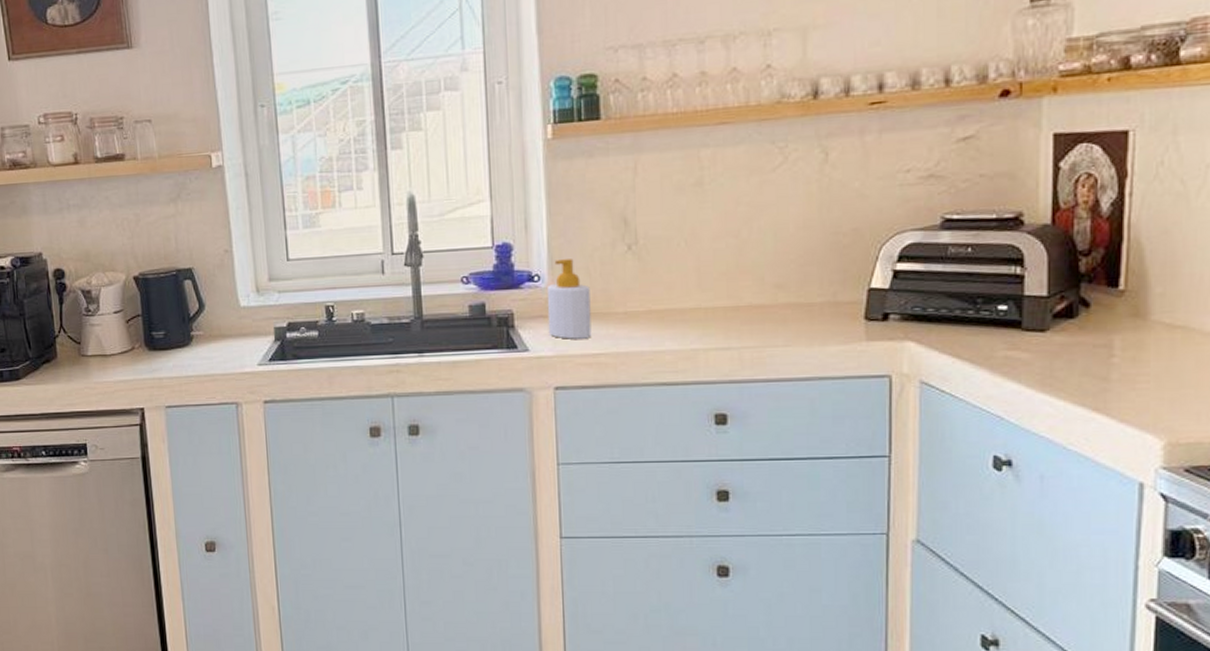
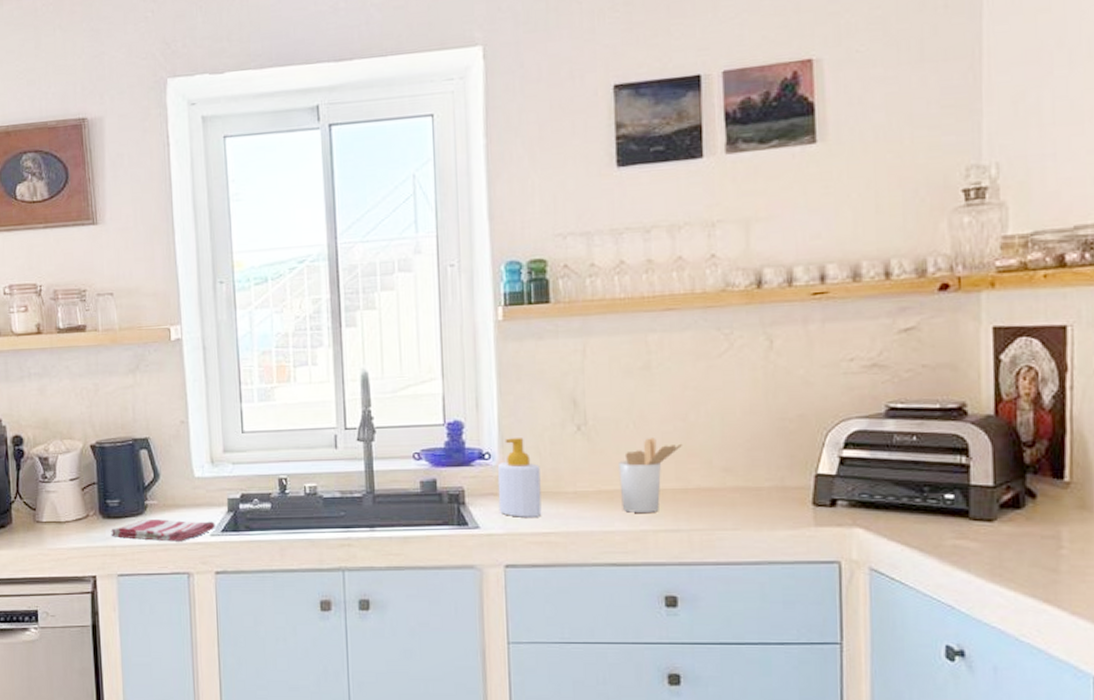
dish towel: none [157,350,263,372] -> present [111,519,215,542]
utensil holder: none [669,256,734,332] -> present [619,438,682,513]

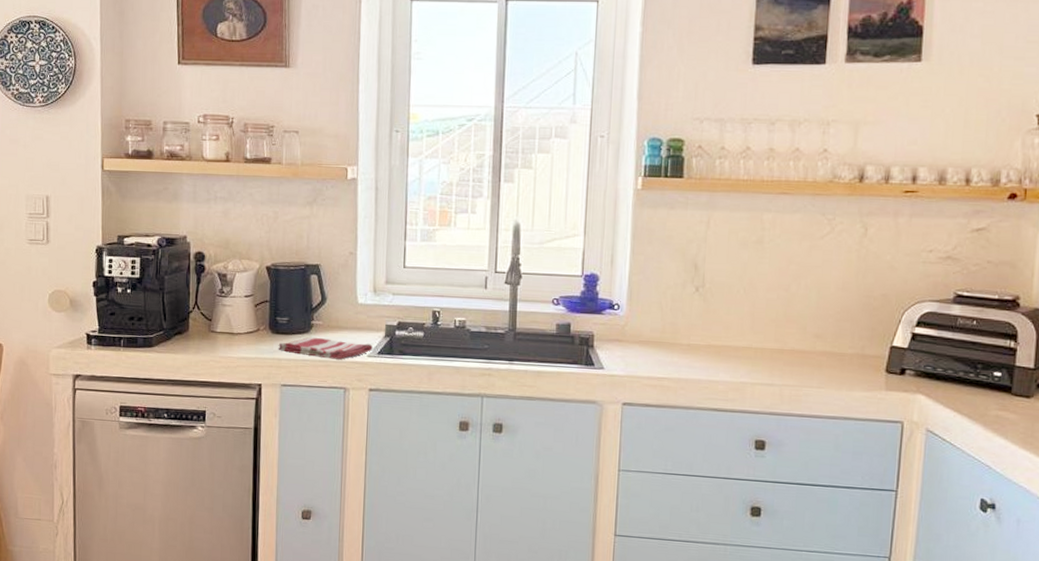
soap bottle: present [497,438,542,517] -> none [622,293,661,364]
utensil holder: present [619,438,682,513] -> none [727,303,783,368]

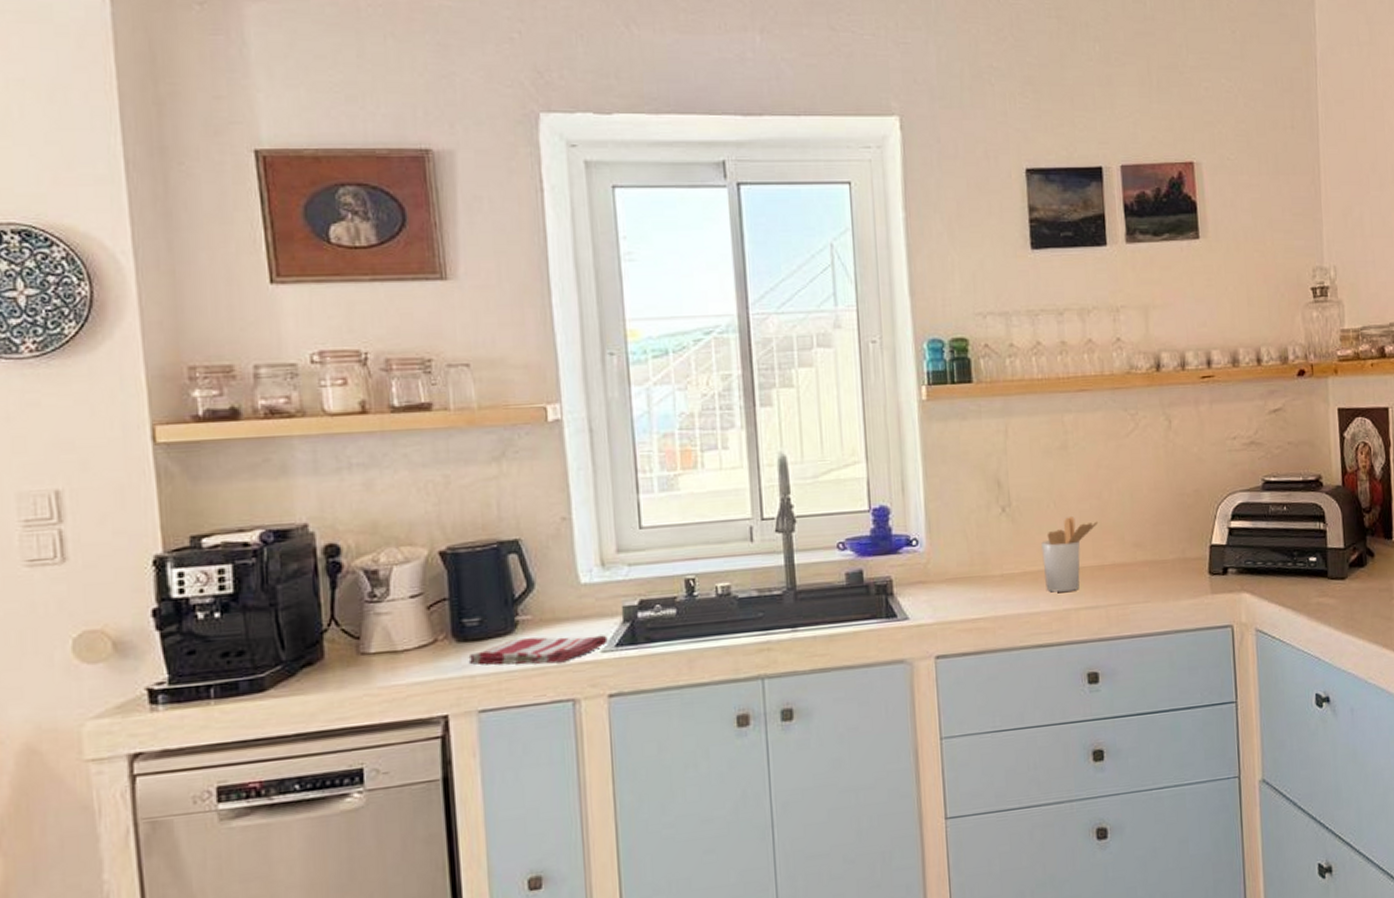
utensil holder: none [727,303,783,368] -> present [1041,517,1098,592]

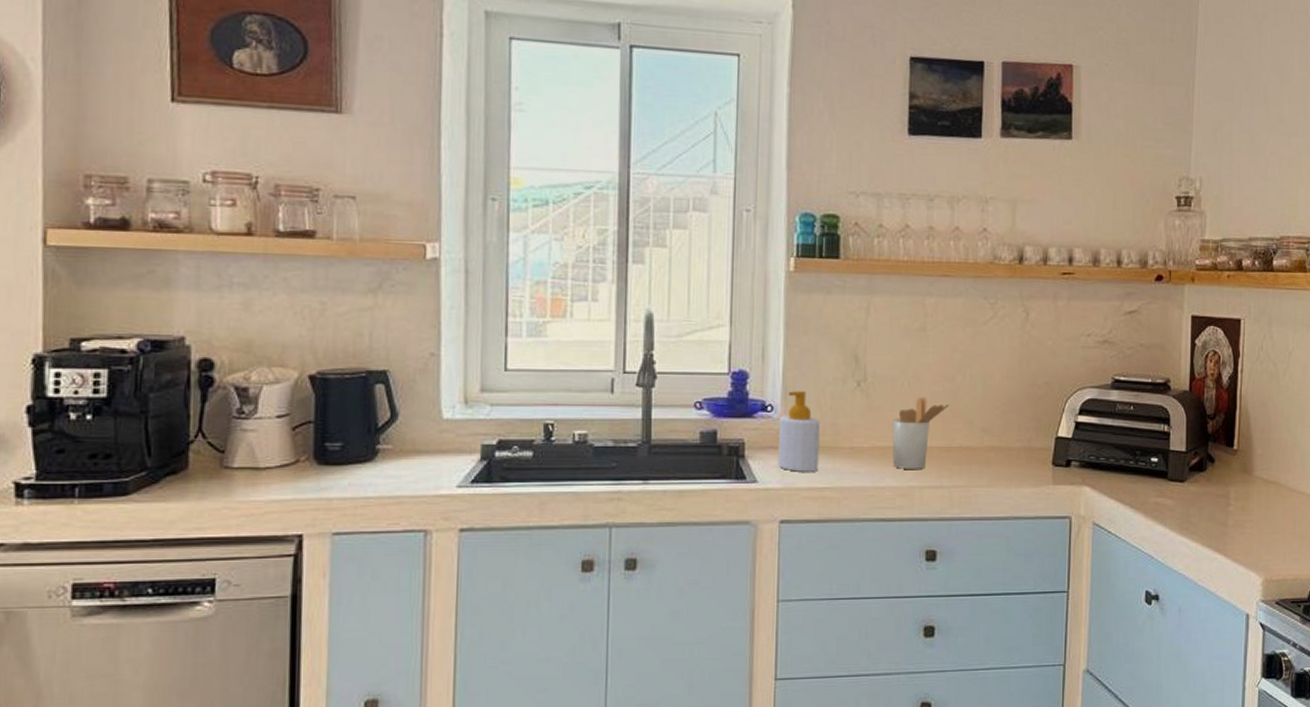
dish towel: present [468,635,608,665] -> none [327,467,464,494]
soap bottle: none [925,522,970,605] -> present [777,391,820,472]

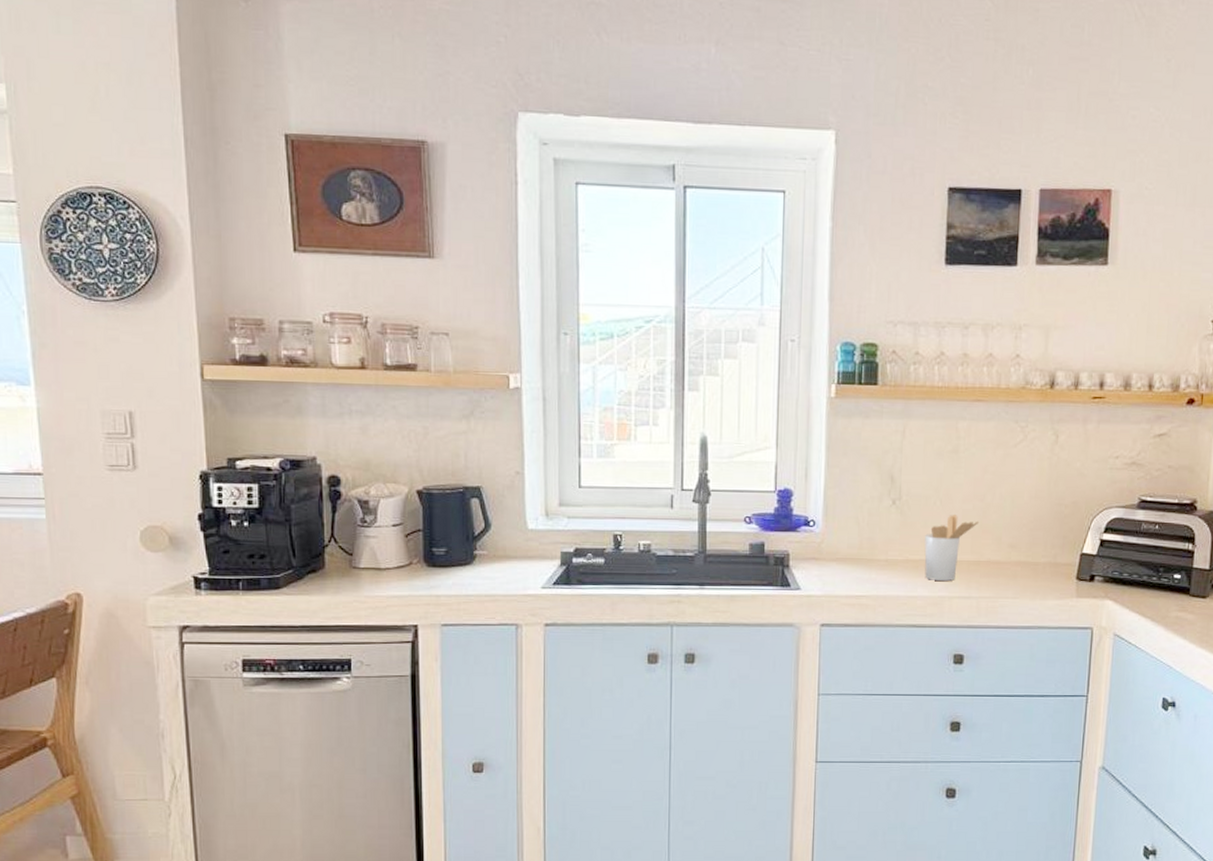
soap bottle: present [777,391,820,472] -> none [819,508,858,581]

